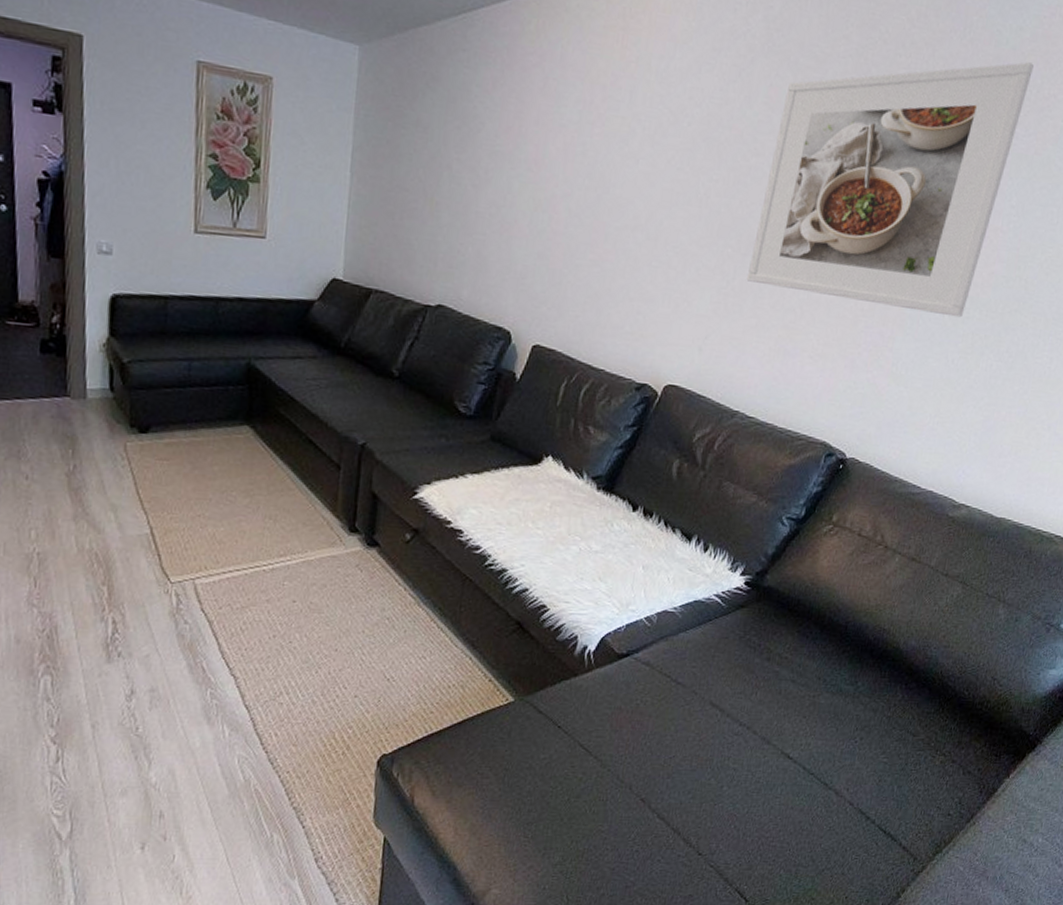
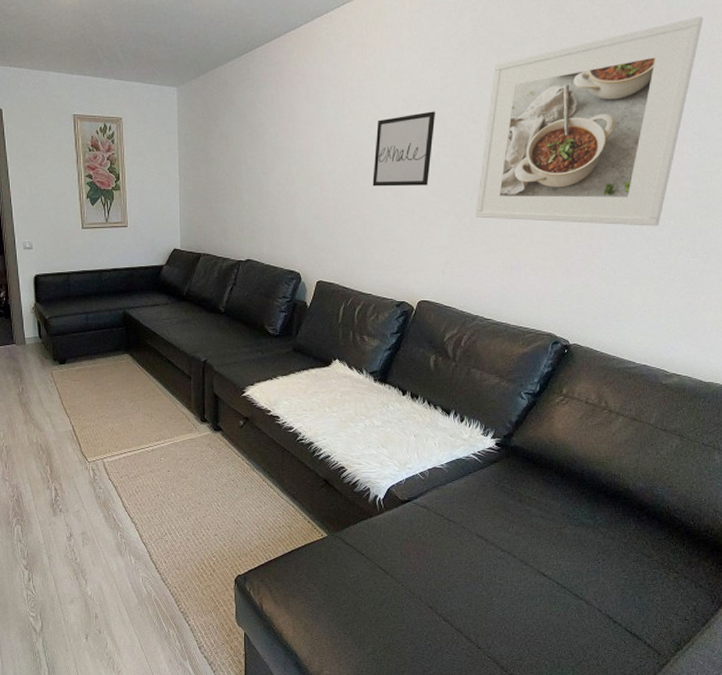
wall art: none [619,132,709,231] -> present [372,111,435,187]

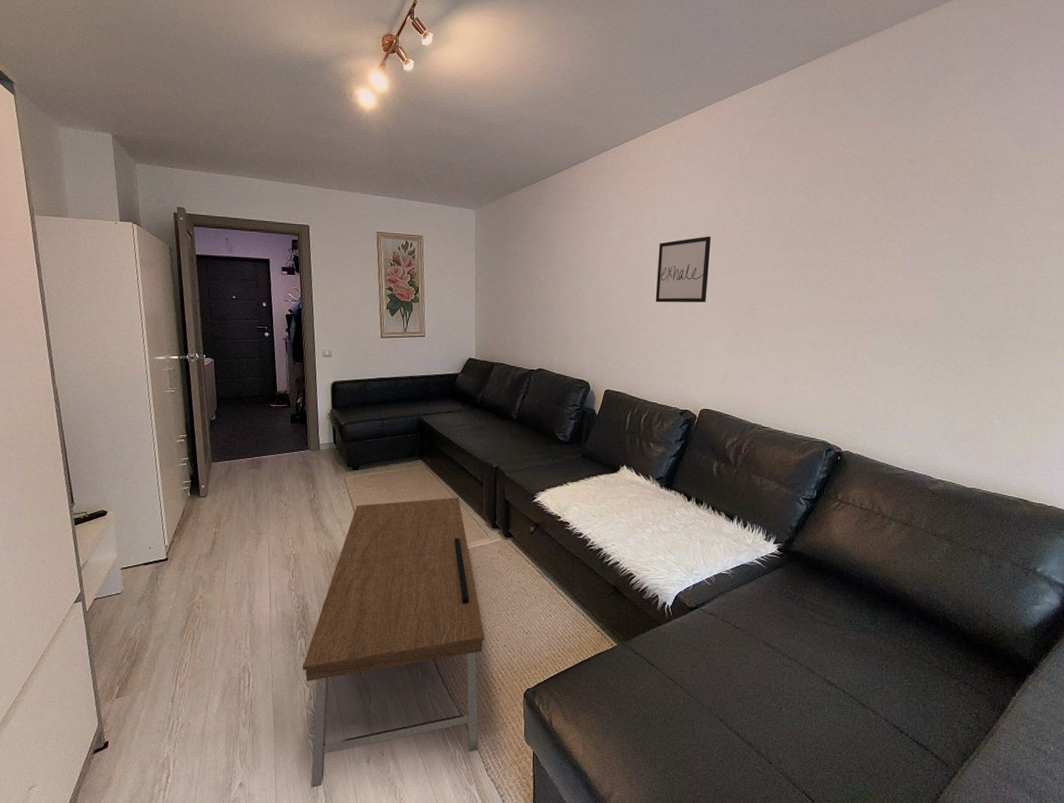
coffee table: none [20,391,196,660] -> present [303,497,485,788]
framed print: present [475,16,703,227] -> none [750,161,939,343]

